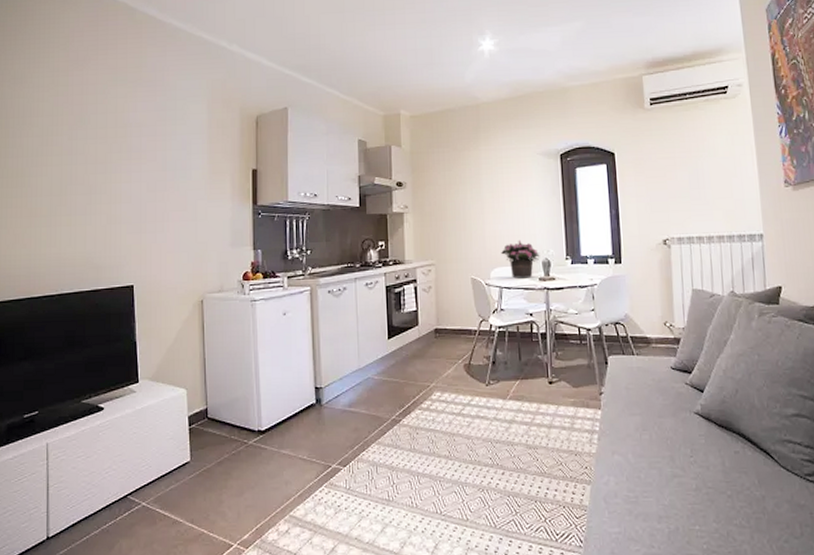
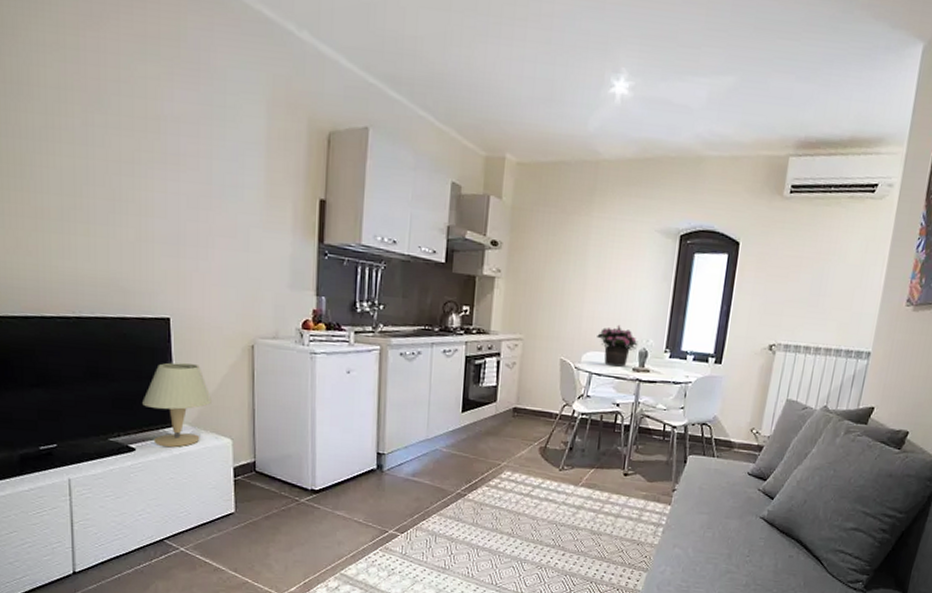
table lamp: none [110,323,168,404] -> present [142,362,211,448]

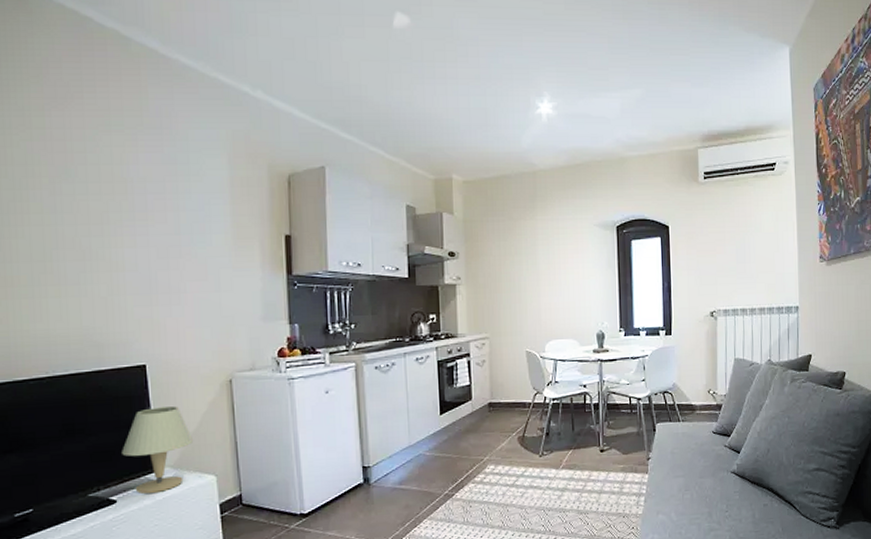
potted flower: present [597,324,639,367] -> none [556,312,595,351]

